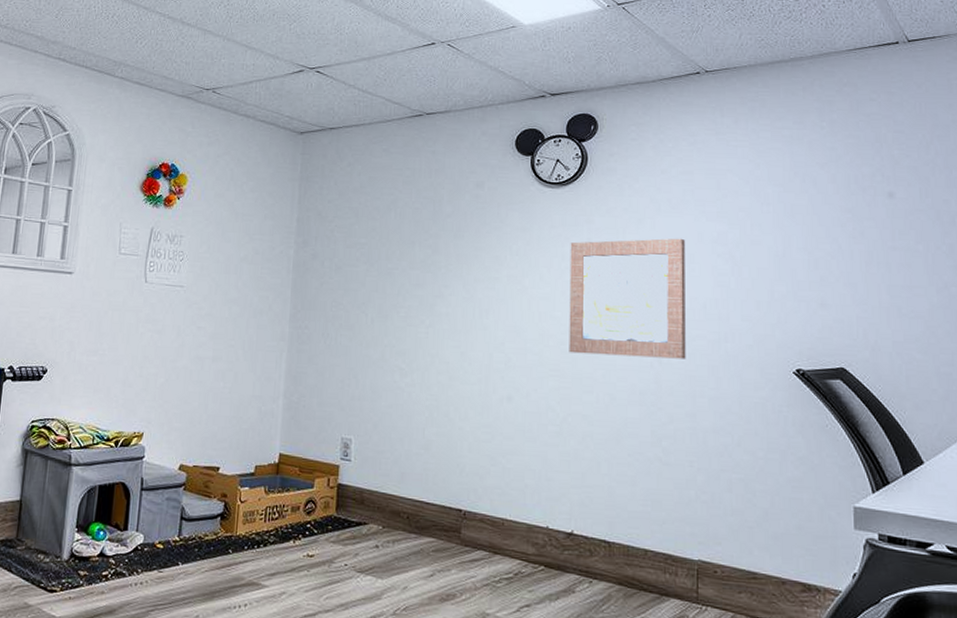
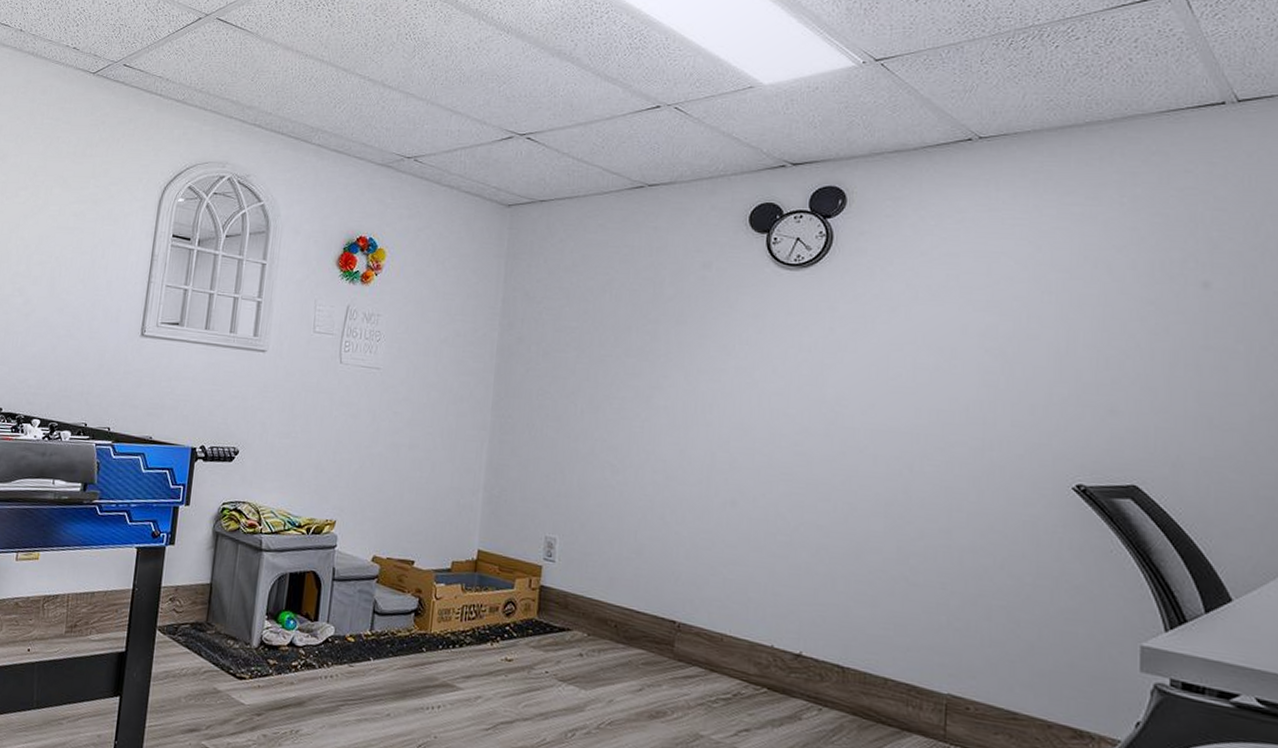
wall art: present [569,238,686,359] -> none [803,329,946,468]

